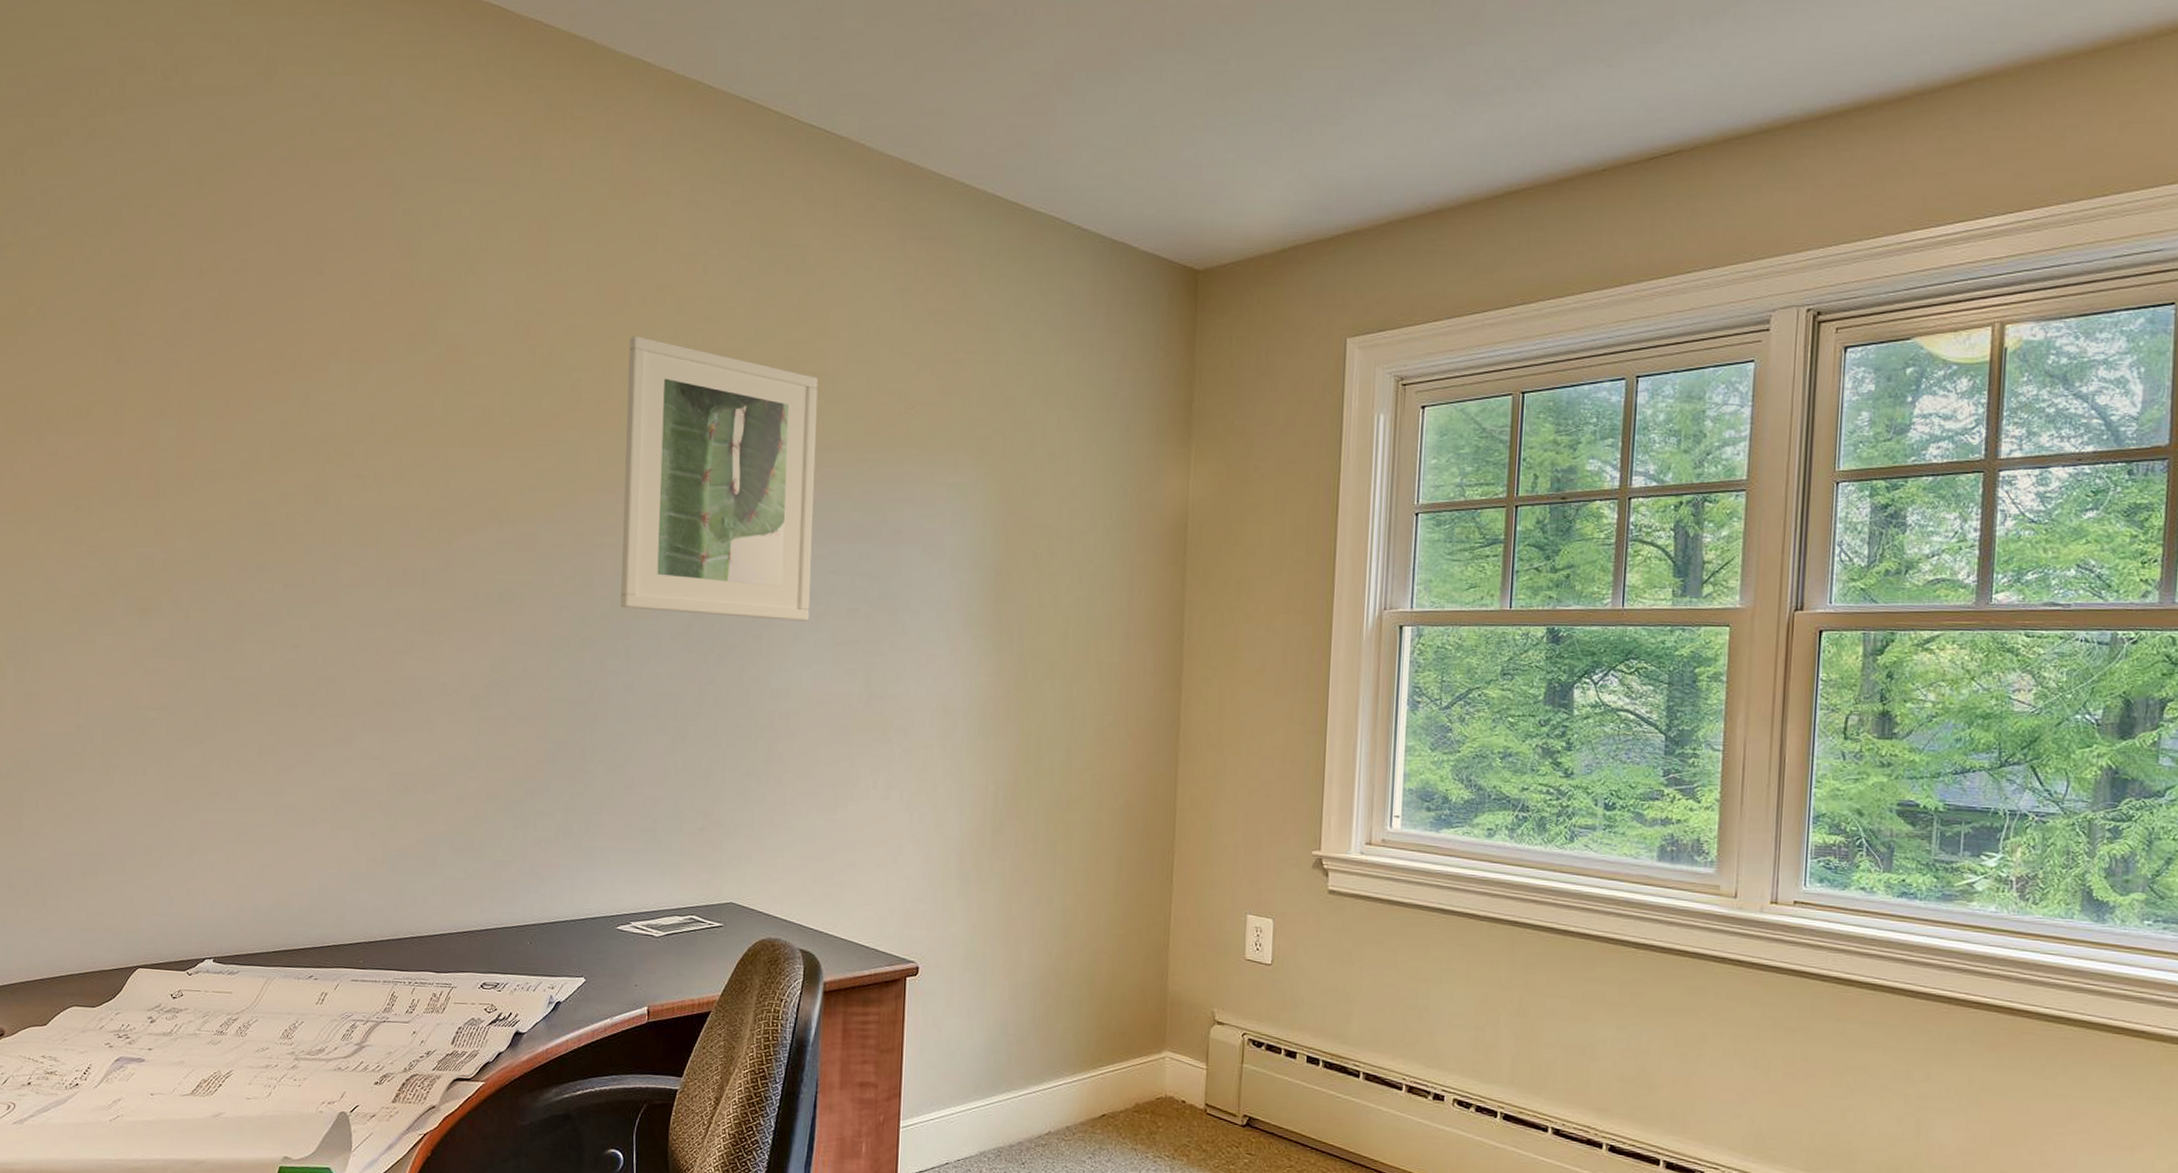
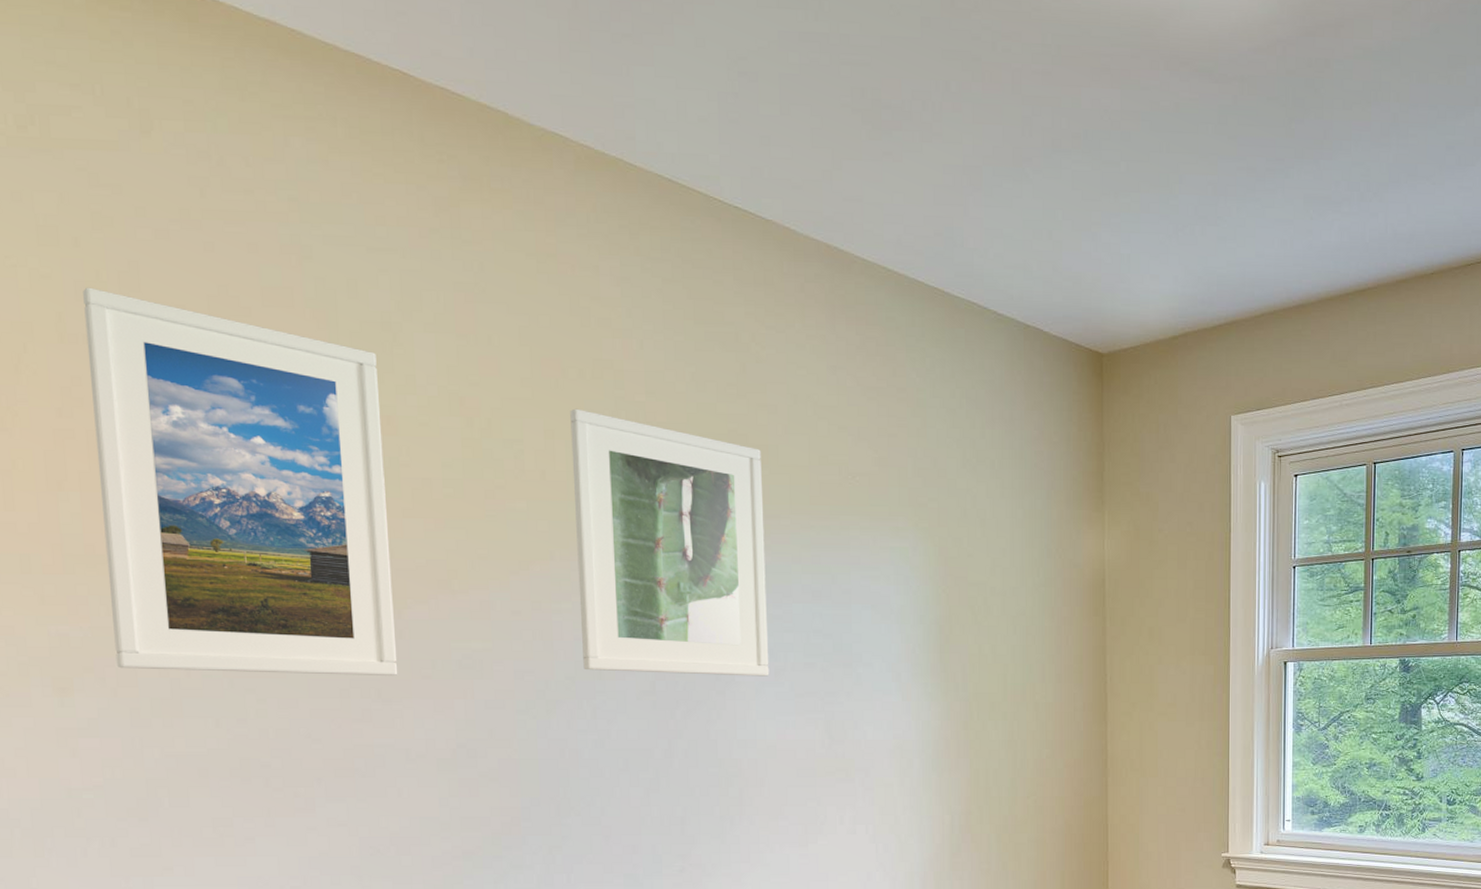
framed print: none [191,224,452,608] -> present [83,287,398,677]

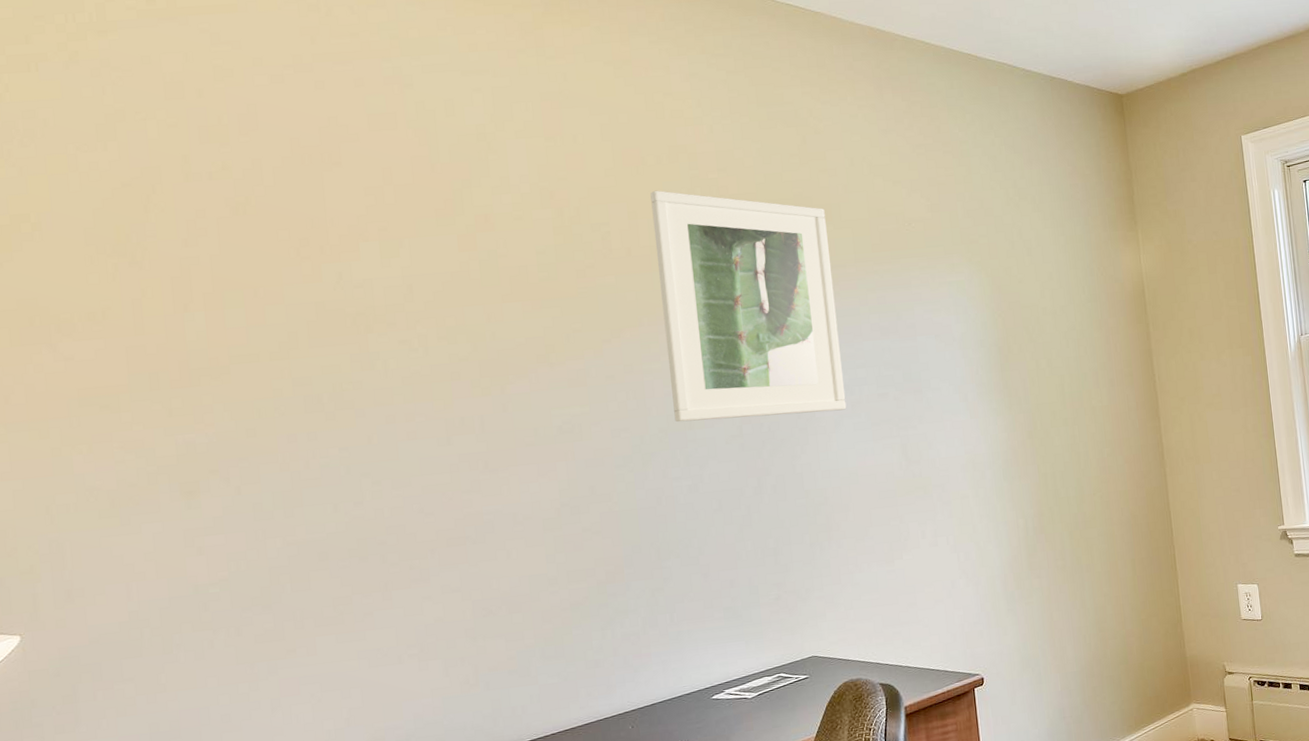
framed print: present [83,287,398,677] -> none [206,130,503,468]

